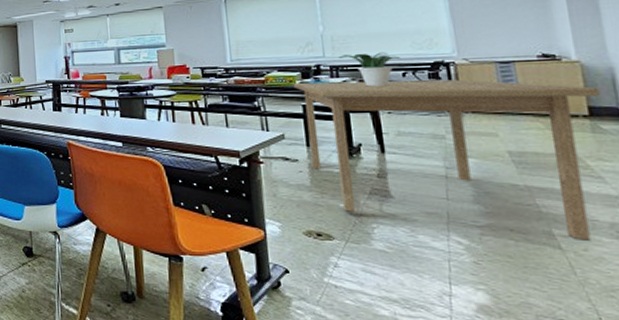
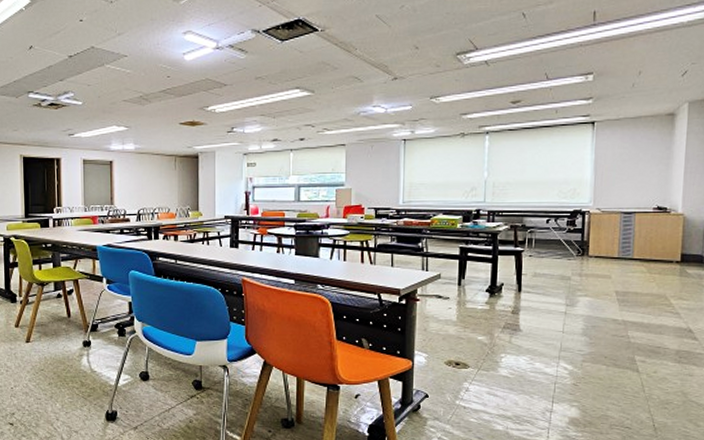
table: present [293,79,601,242] -> none [454,225,693,366]
potted plant: present [338,52,400,87] -> none [496,199,547,232]

